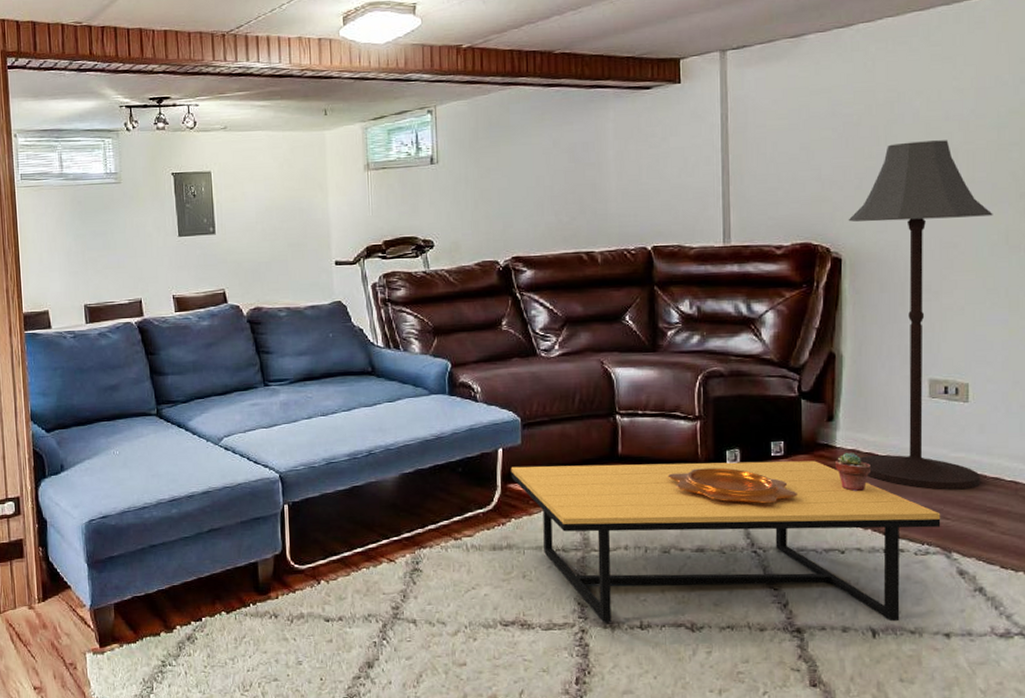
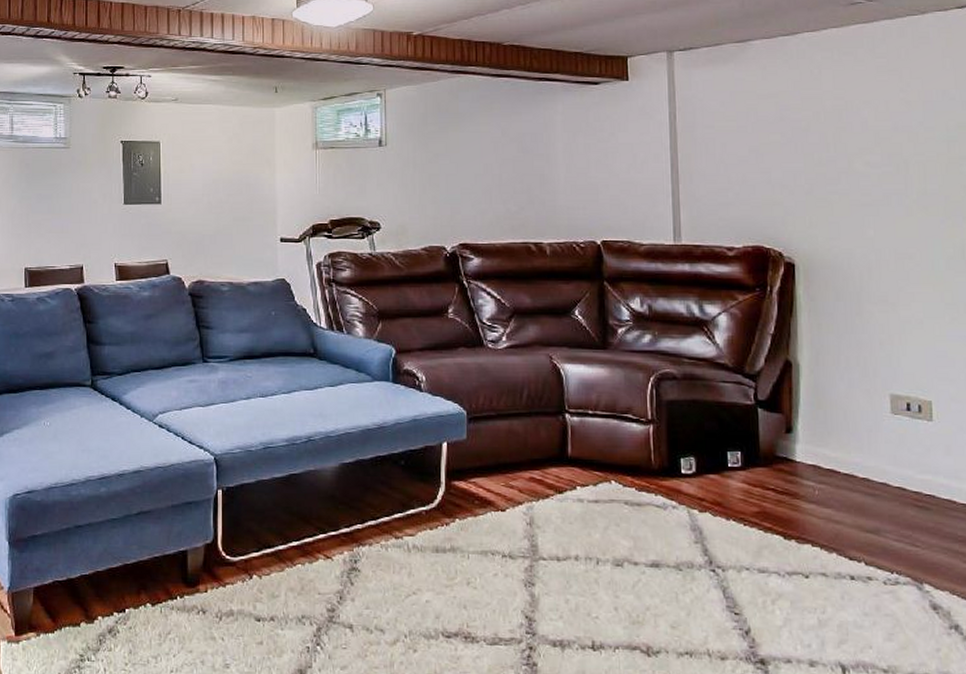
coffee table: present [510,460,941,622] -> none [455,462,910,658]
decorative bowl: present [668,467,797,504] -> none [620,476,757,519]
potted succulent: present [836,452,872,492] -> none [796,467,834,511]
floor lamp: present [848,140,993,490] -> none [800,150,951,515]

